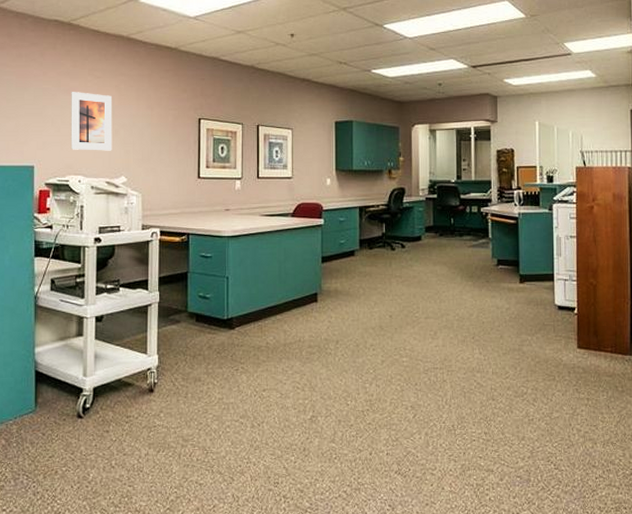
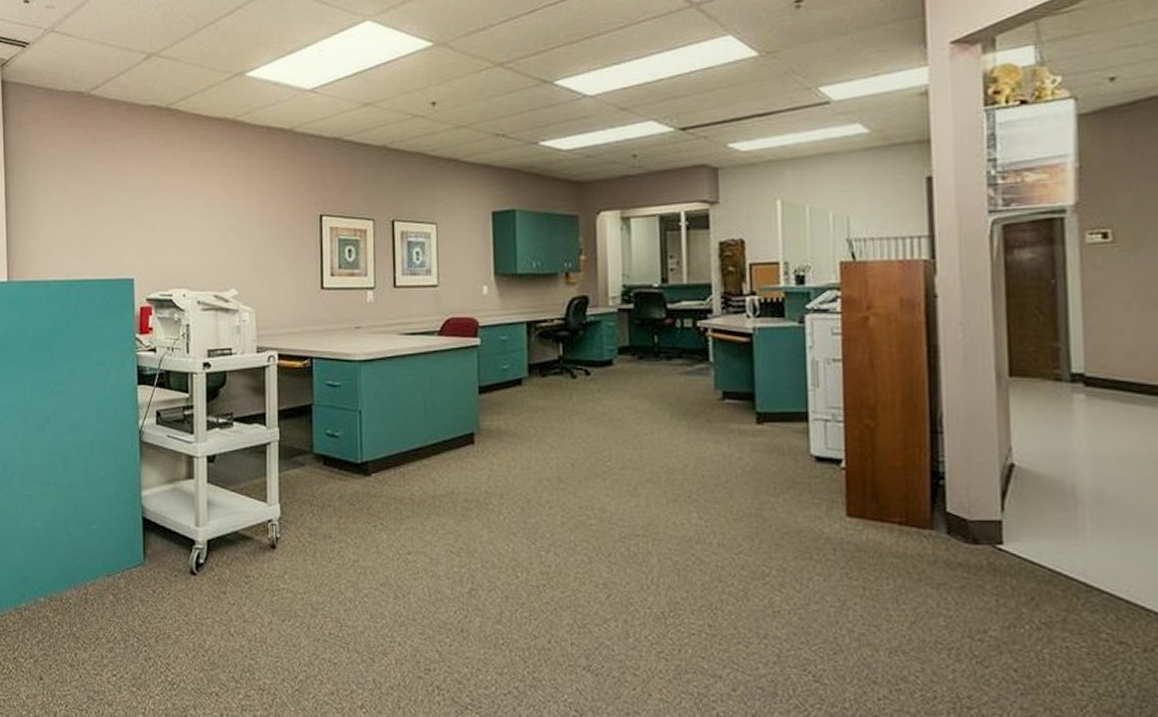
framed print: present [70,92,113,151] -> none [171,189,220,259]

